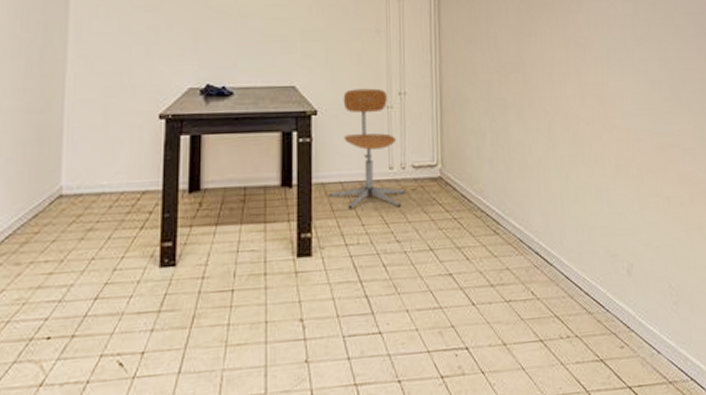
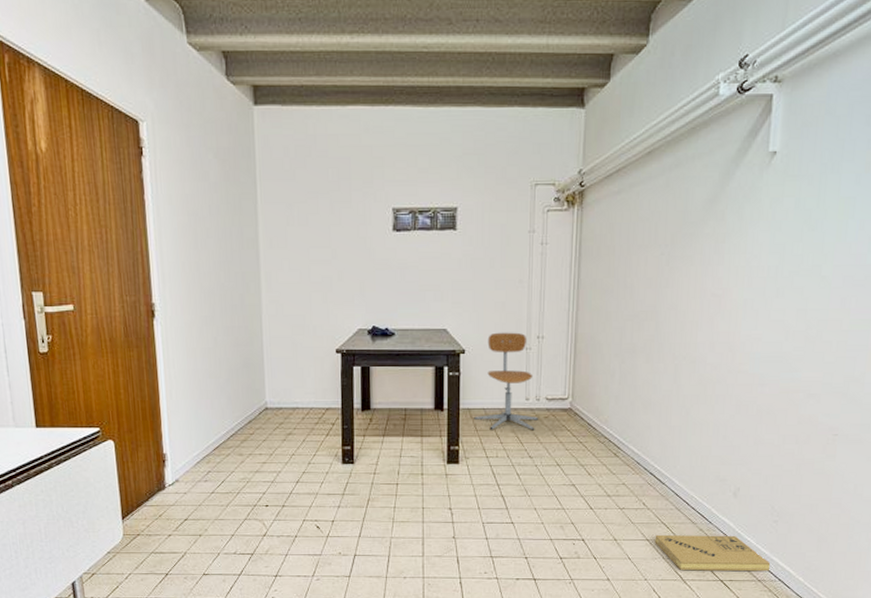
cardboard box: none [549,325,680,379] -> present [655,534,771,572]

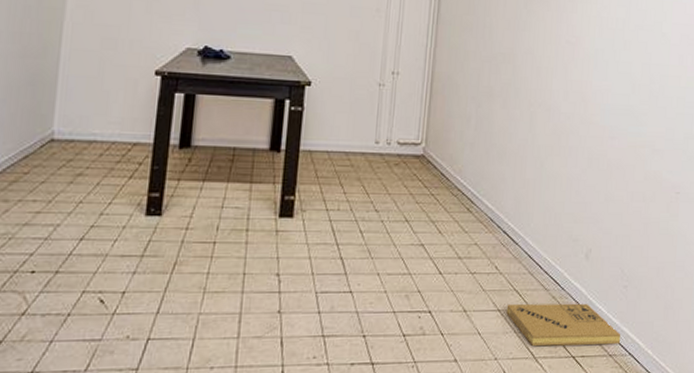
office chair: present [474,332,539,431] -> none [315,64,389,180]

